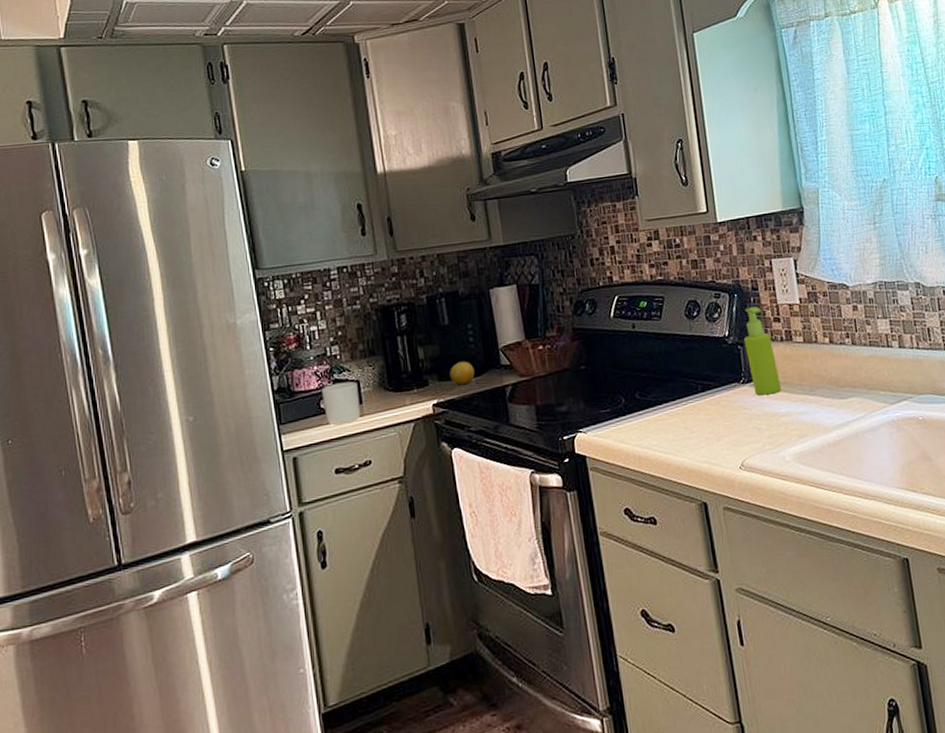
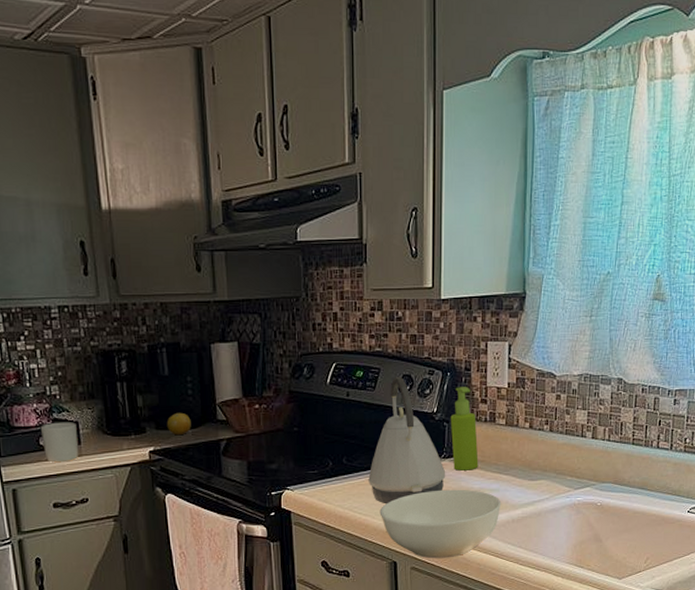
kettle: none [665,302,748,439] -> present [368,376,446,504]
bowl: none [681,415,813,496] -> present [379,489,502,559]

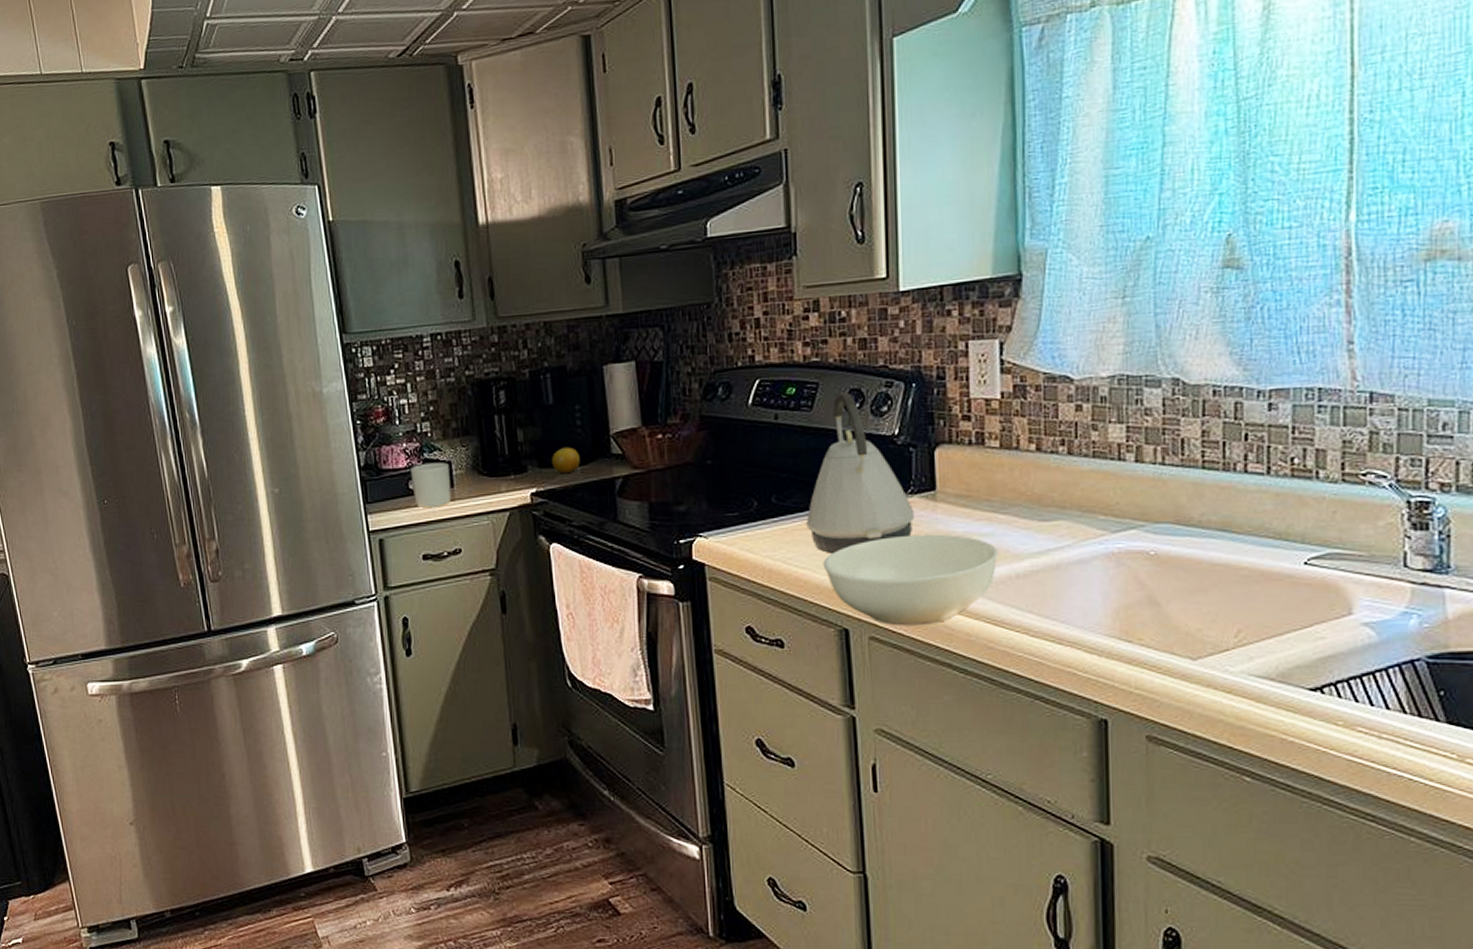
soap dispenser: present [450,387,479,471] -> none [918,400,962,510]

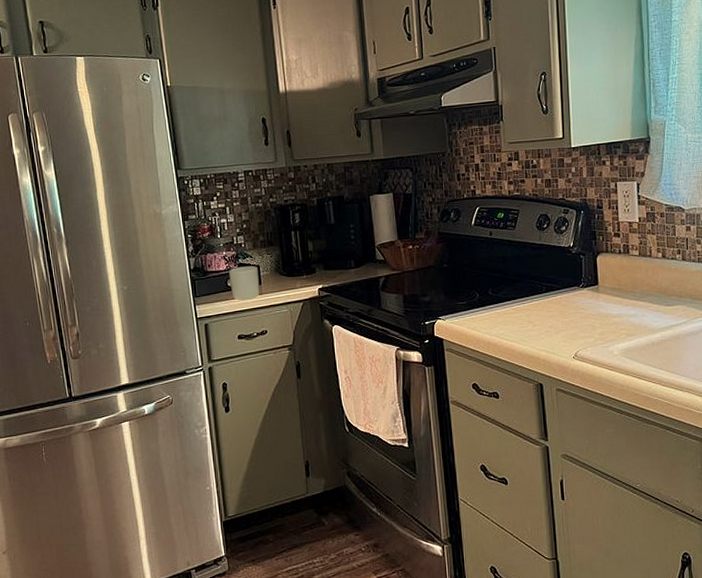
fruit: present [551,446,580,474] -> none [333,254,354,275]
kettle: present [806,391,915,555] -> none [512,216,585,331]
bowl: present [823,534,999,626] -> none [524,315,640,381]

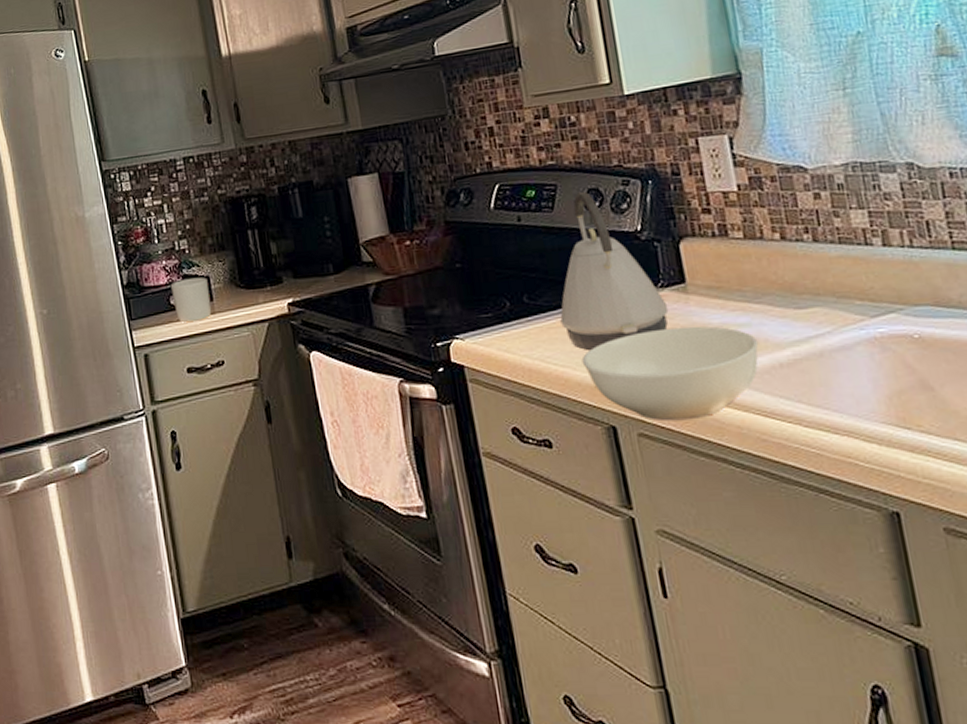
kettle: none [512,216,585,331] -> present [560,191,669,351]
bowl: none [524,315,640,381] -> present [581,326,759,422]

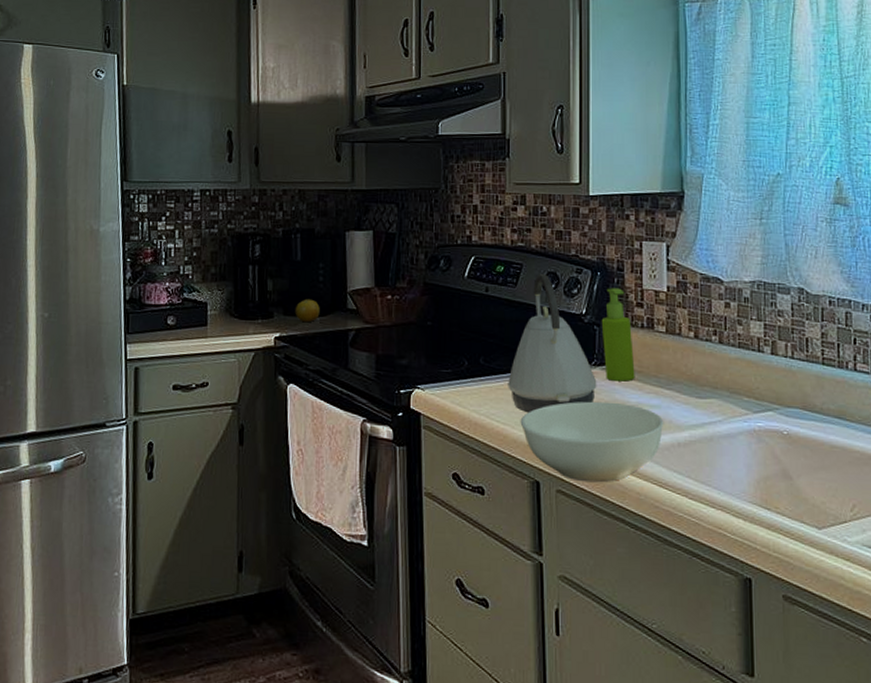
mug: present [170,277,212,323] -> none [169,302,206,343]
fruit: none [304,257,333,284] -> present [294,299,320,323]
soap dispenser: none [661,195,714,302] -> present [601,288,635,382]

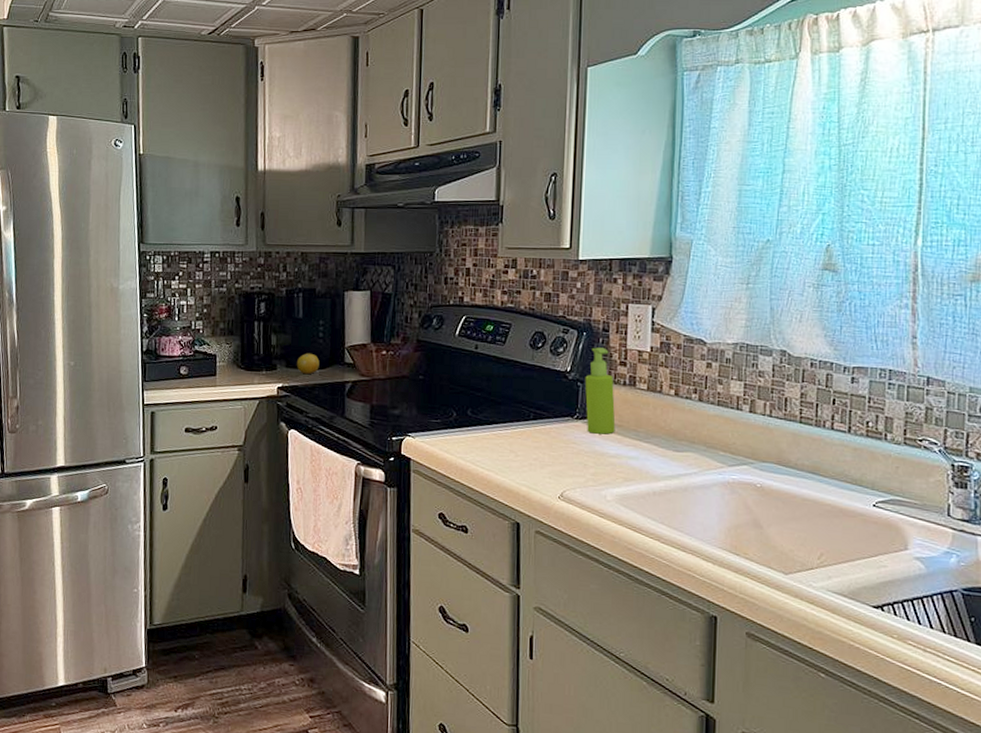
kettle: present [508,273,597,414] -> none [493,332,578,461]
bowl: present [520,401,664,483] -> none [503,451,641,526]

